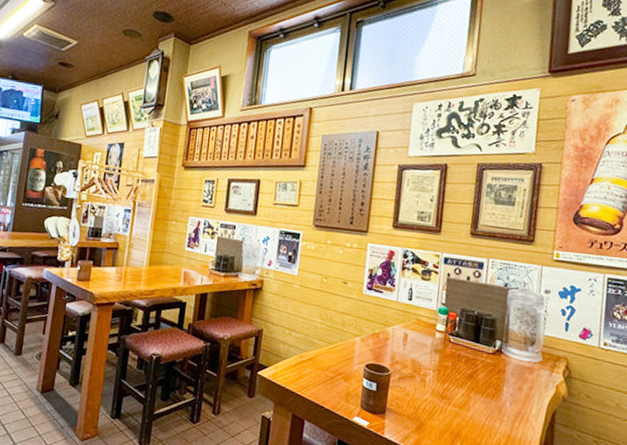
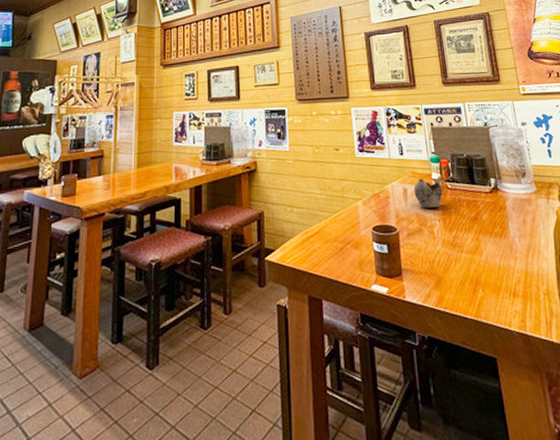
teapot: none [414,326,446,358] -> present [413,176,444,208]

